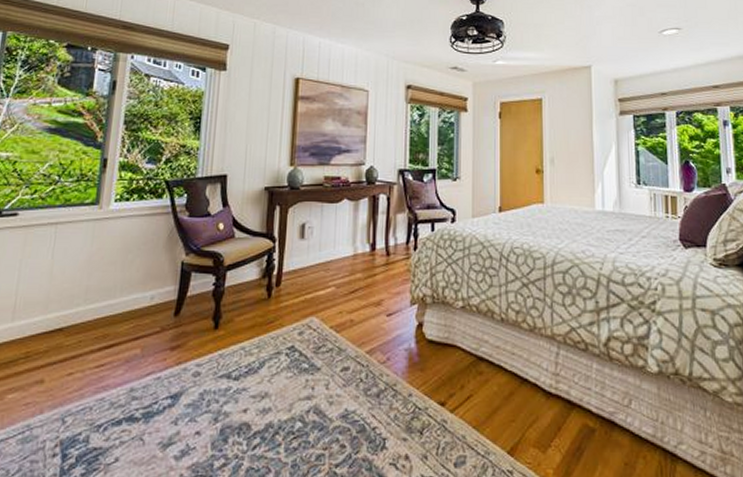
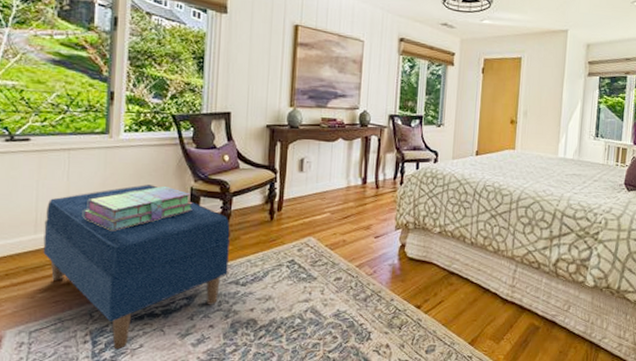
bench: none [18,260,223,465] -> present [43,185,230,350]
stack of books: none [65,261,183,316] -> present [83,185,193,231]

